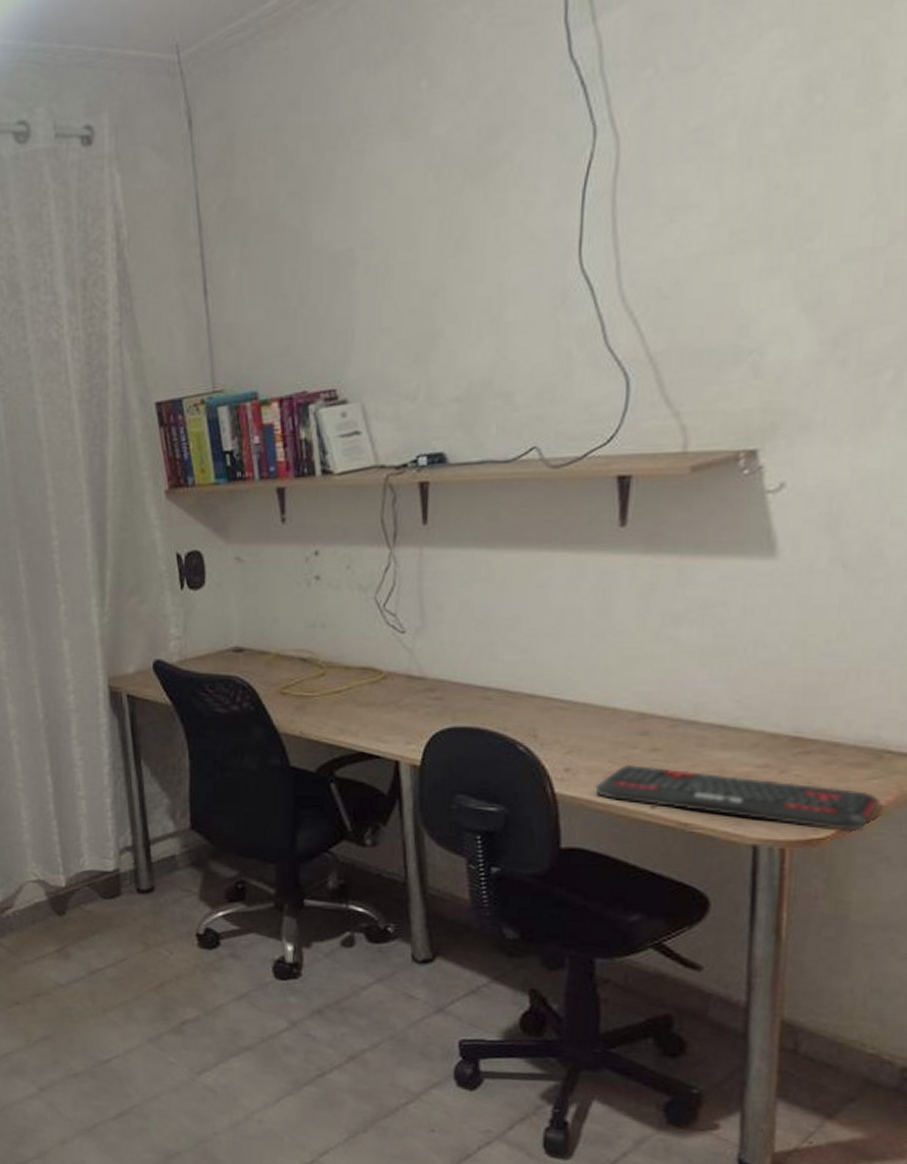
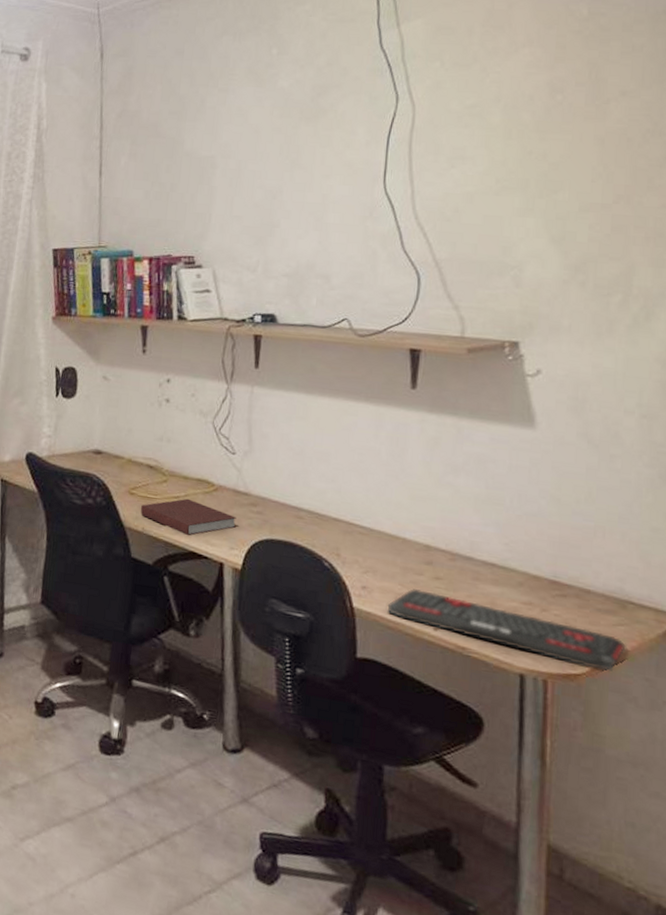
notebook: none [297,692,412,735] -> present [141,498,237,536]

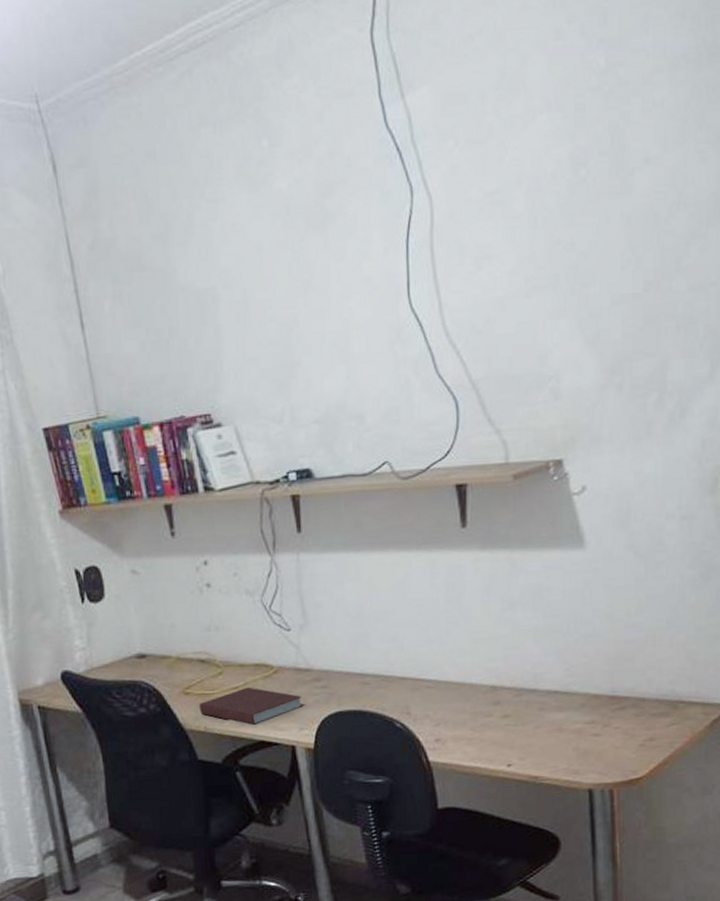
keyboard: present [387,589,626,672] -> none [461,731,679,770]

